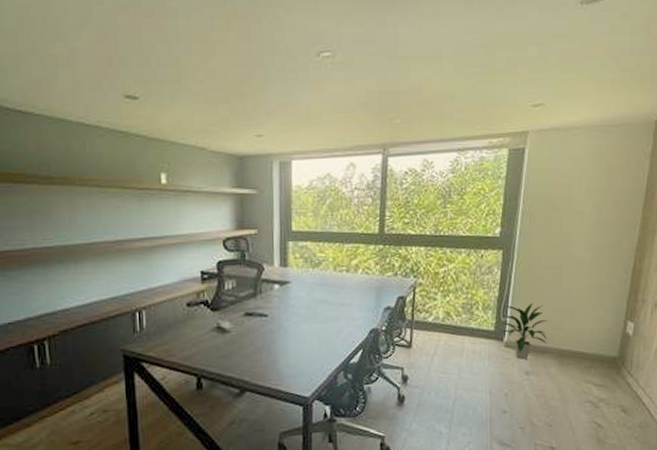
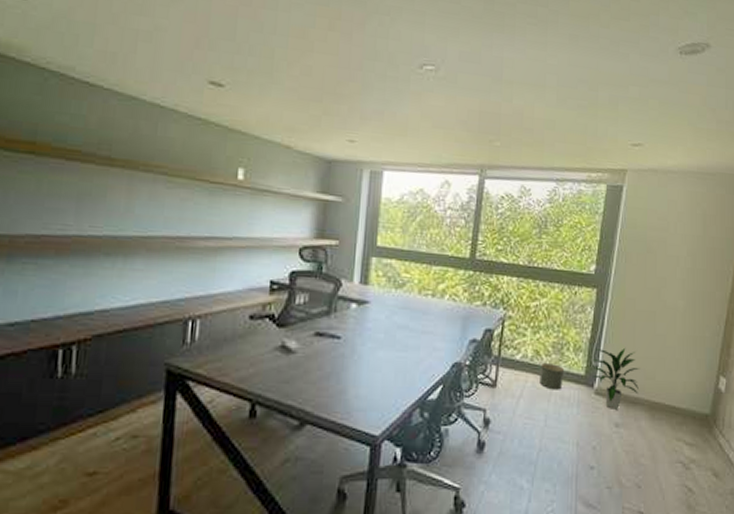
planter: none [451,322,475,346] -> present [539,362,565,390]

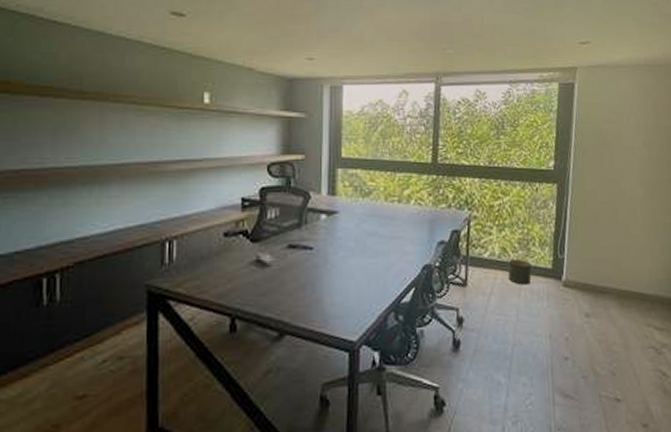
indoor plant: present [591,347,640,409] -> none [558,238,606,300]

